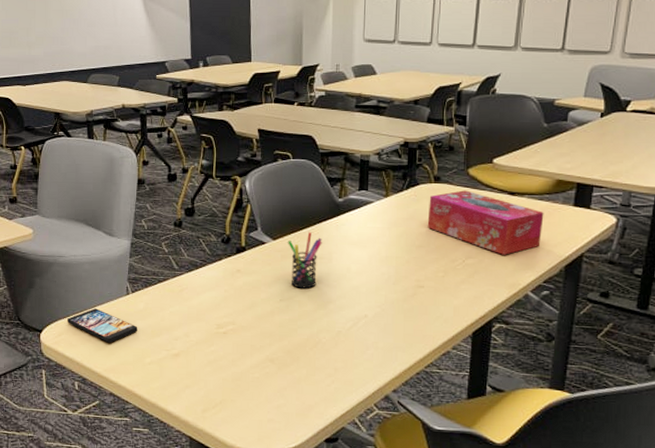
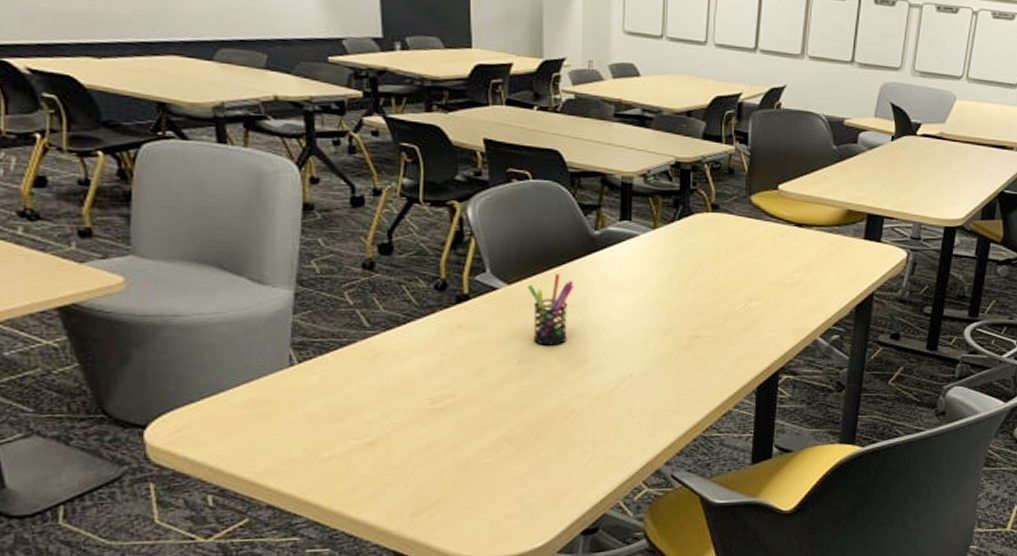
smartphone: present [67,308,138,343] -> none [191,388,309,436]
tissue box: present [427,190,544,255] -> none [704,221,834,296]

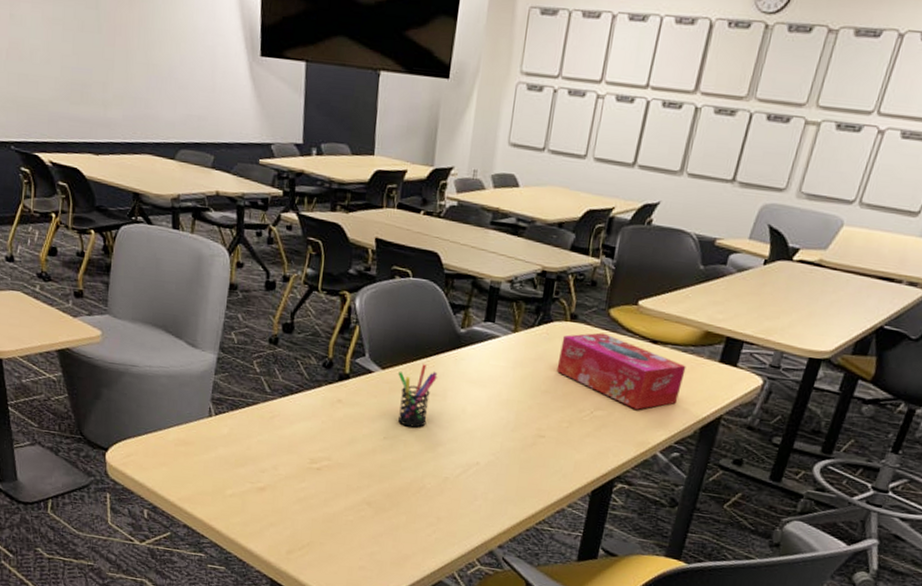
tissue box: none [704,221,834,296] -> present [556,332,686,410]

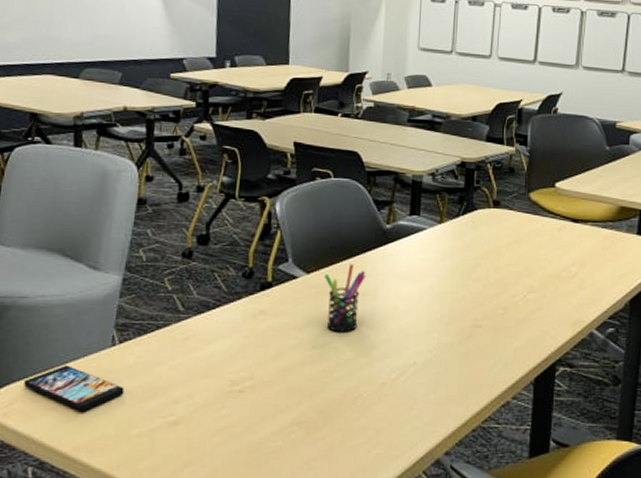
smartphone: none [138,429,220,470] -> present [24,365,125,411]
tissue box: present [556,332,686,410] -> none [485,216,608,289]

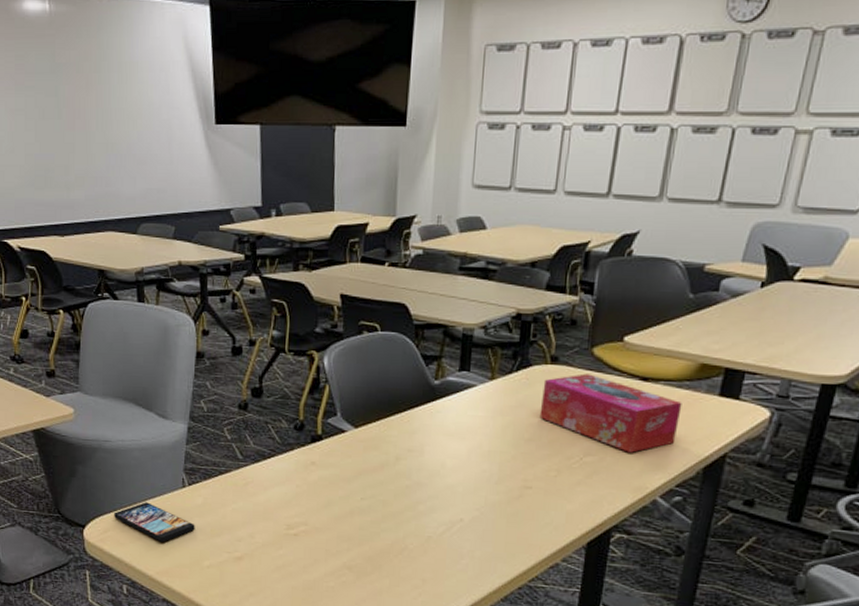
pen holder: present [323,264,366,332] -> none [371,419,413,486]
tissue box: none [485,216,608,289] -> present [539,373,682,453]

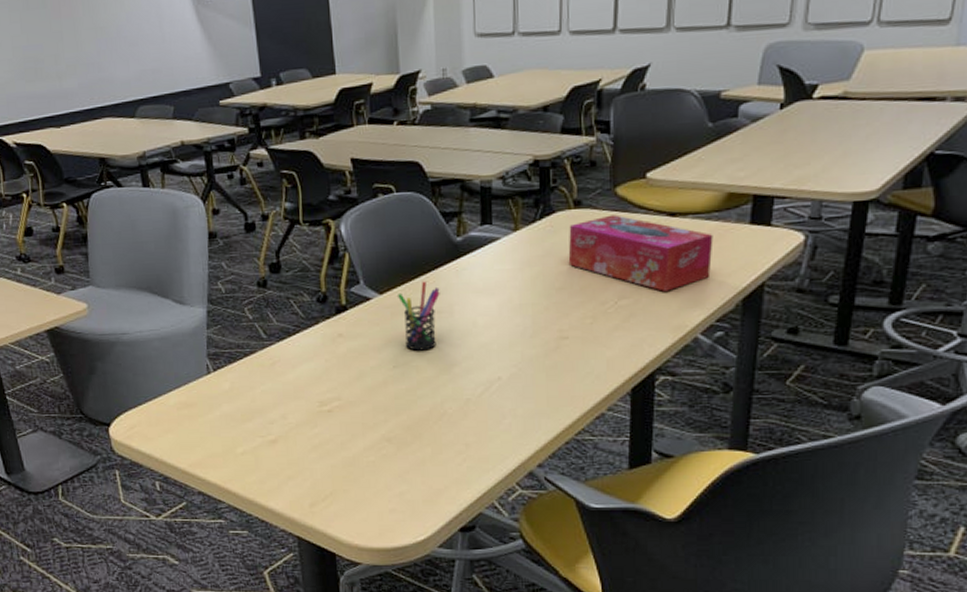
smartphone: present [114,502,195,542] -> none [139,393,225,433]
pen holder: none [371,419,413,486] -> present [396,281,440,351]

